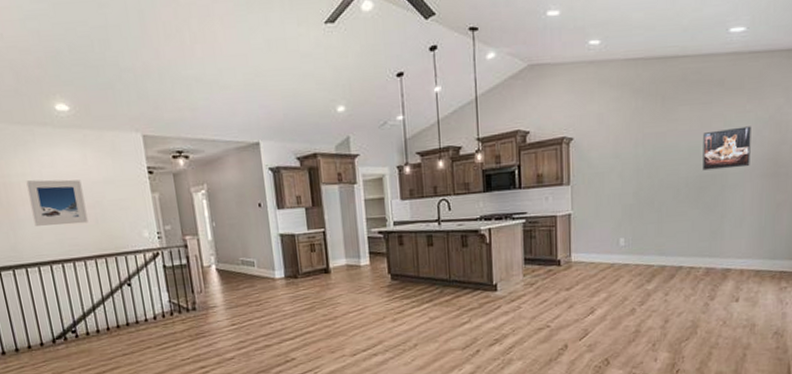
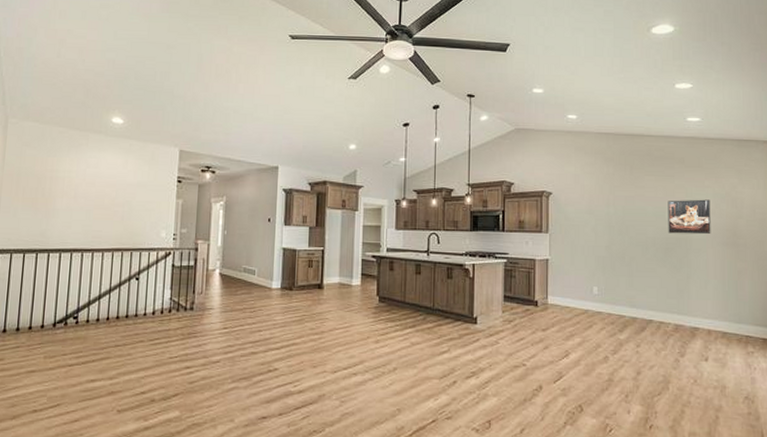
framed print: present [26,179,88,226] -> none [67,177,118,219]

